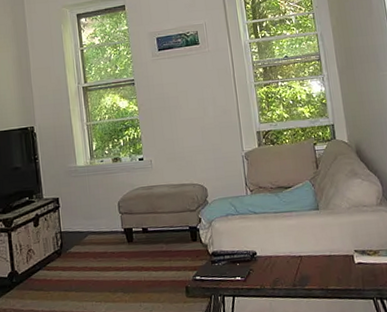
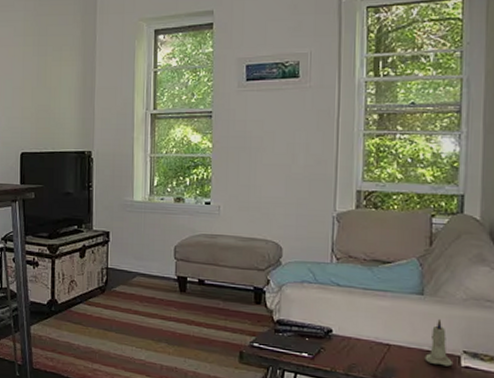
candle: none [328,227,349,266] -> present [424,318,454,367]

